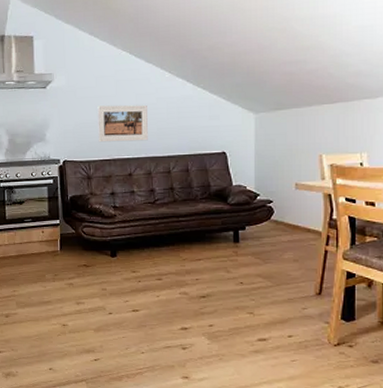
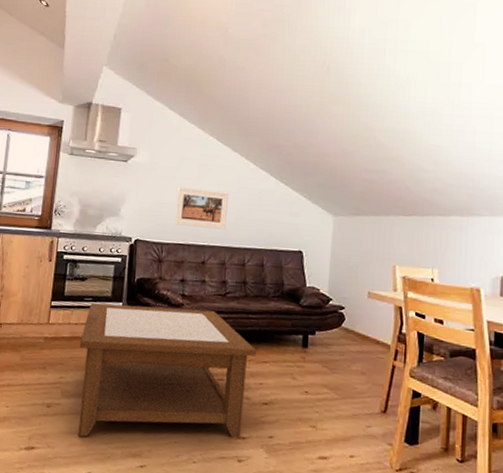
coffee table: none [26,218,190,340] -> present [78,303,257,439]

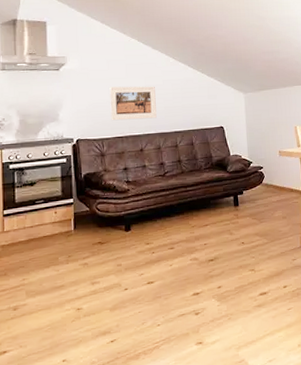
coffee table: present [78,303,257,439] -> none [37,190,198,330]

